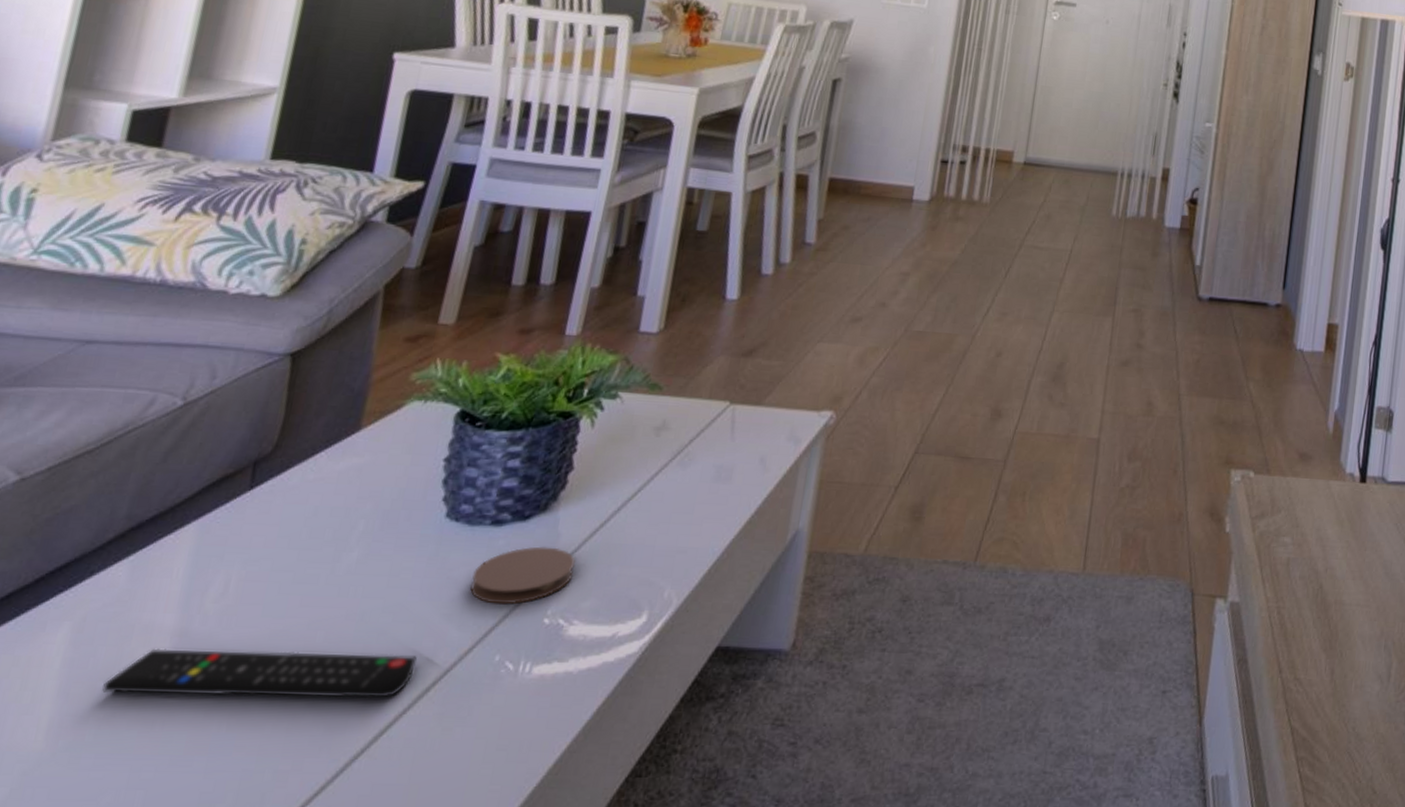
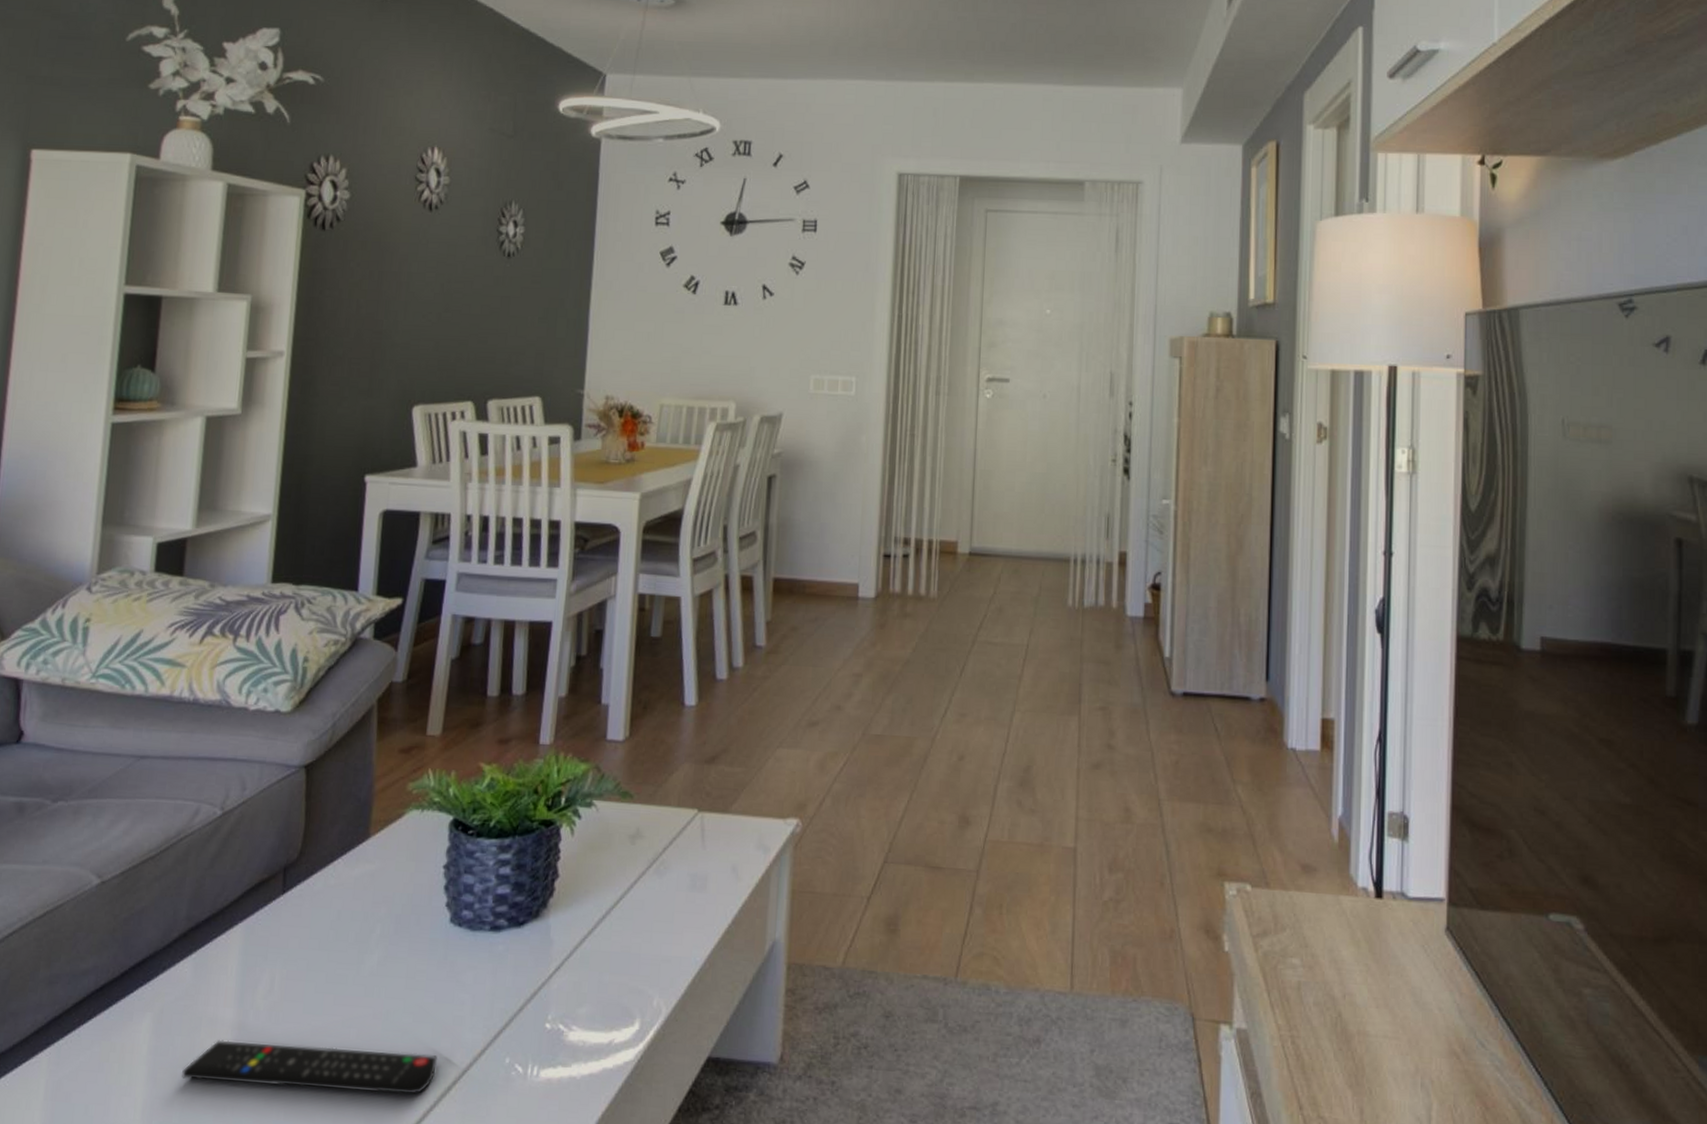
coaster: present [470,546,576,605] -> none [478,952,569,1009]

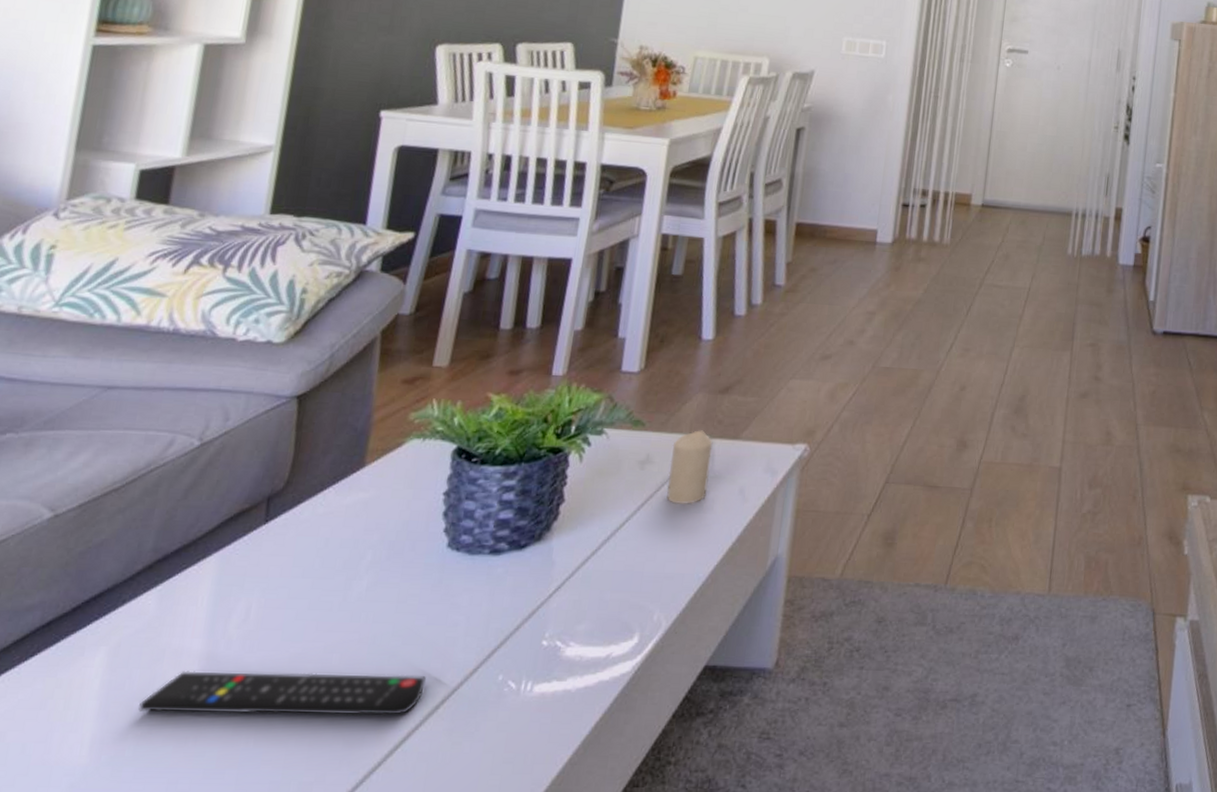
candle: none [658,803,702,883] -> present [666,430,713,505]

